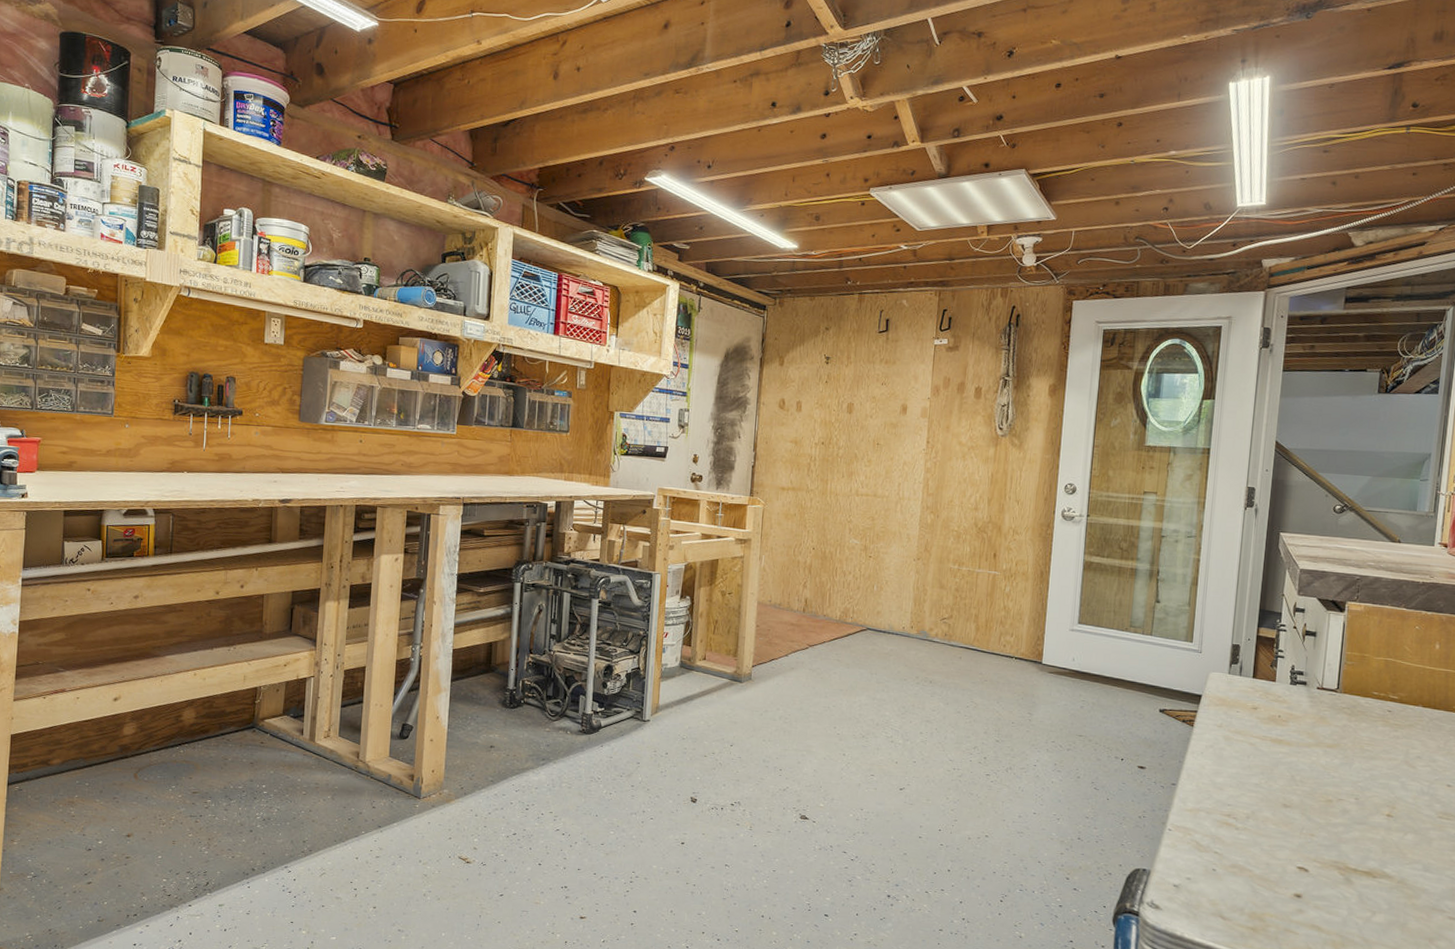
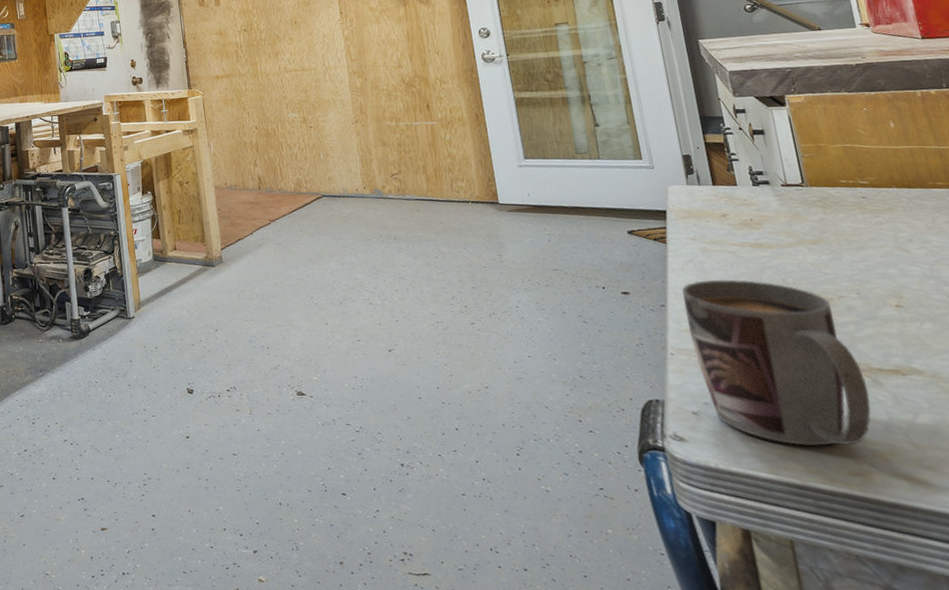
mug: none [1191,765,1340,933] -> present [682,279,871,446]

